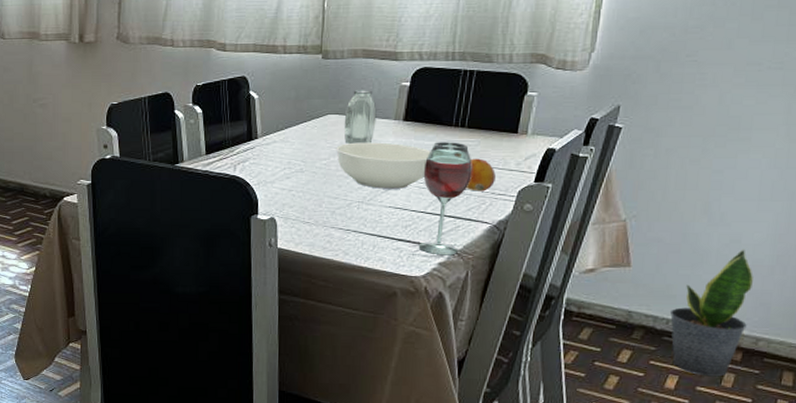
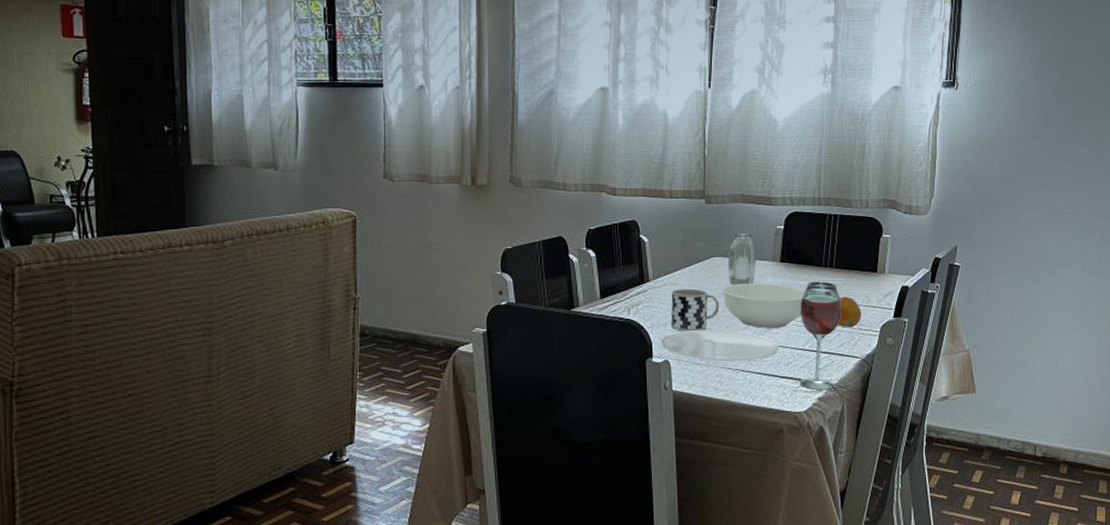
plate: none [267,189,398,222] -> present [661,329,780,362]
cup: none [278,146,333,190] -> present [670,288,720,332]
potted plant: present [669,249,753,377] -> none [1009,372,1070,490]

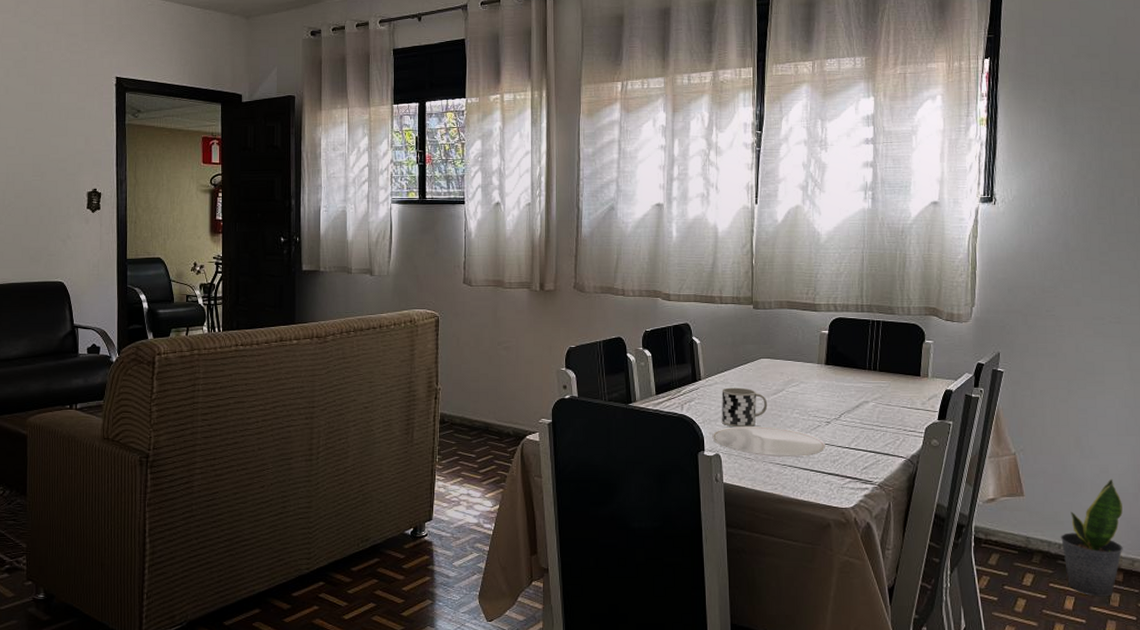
bowl: present [722,283,806,328] -> none [770,384,850,426]
vase: present [728,233,756,286] -> none [775,337,803,386]
wineglass: present [799,281,841,390] -> none [845,383,886,488]
fruit: present [837,296,861,328] -> none [881,398,906,428]
potted plant: none [1009,372,1070,490] -> present [1060,478,1123,597]

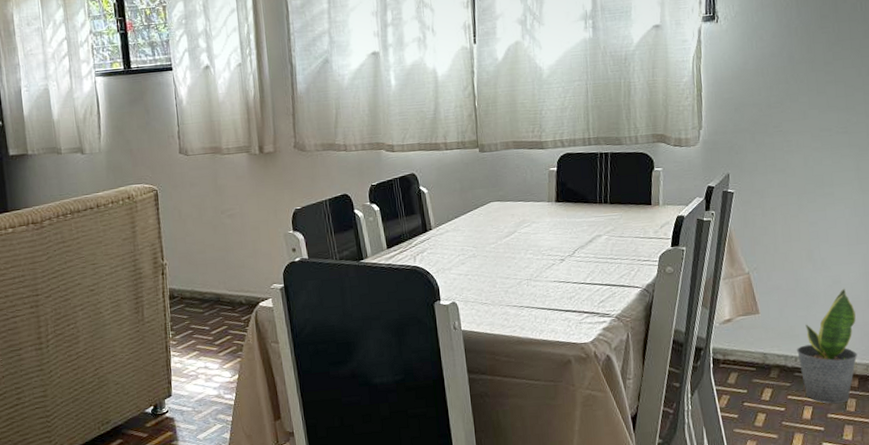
plate: present [712,426,826,458] -> none [447,270,562,300]
cup: present [721,387,768,428] -> none [453,233,501,274]

